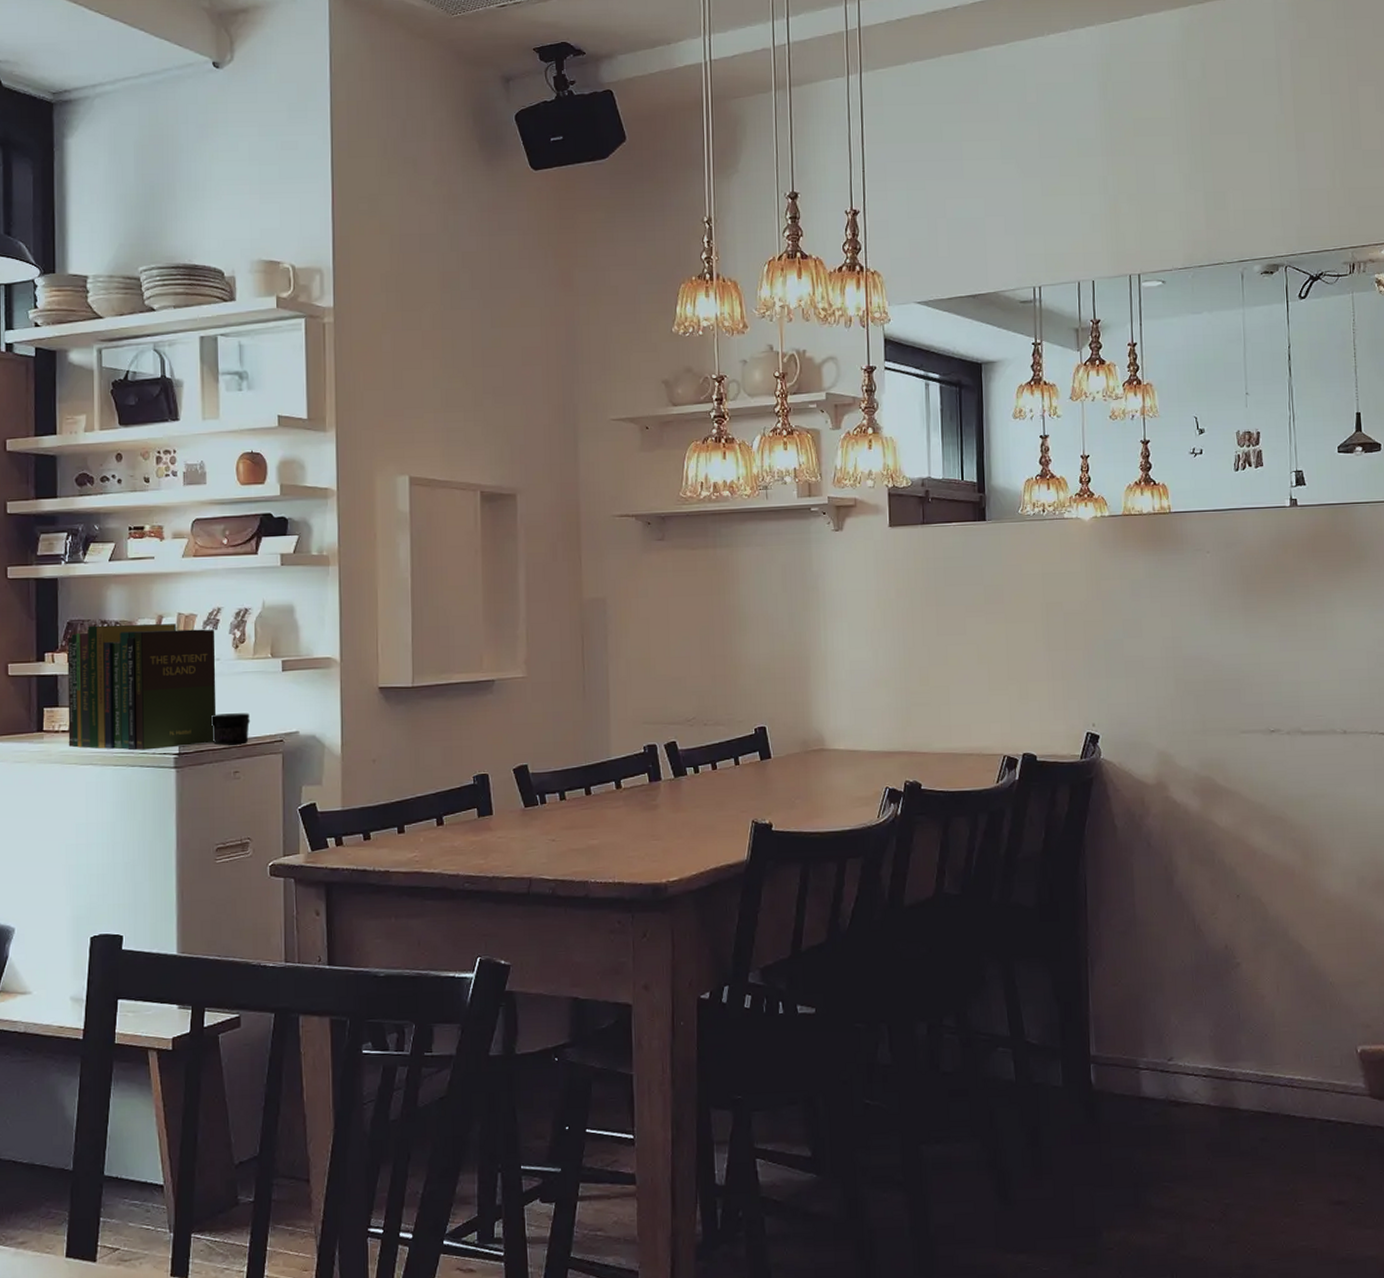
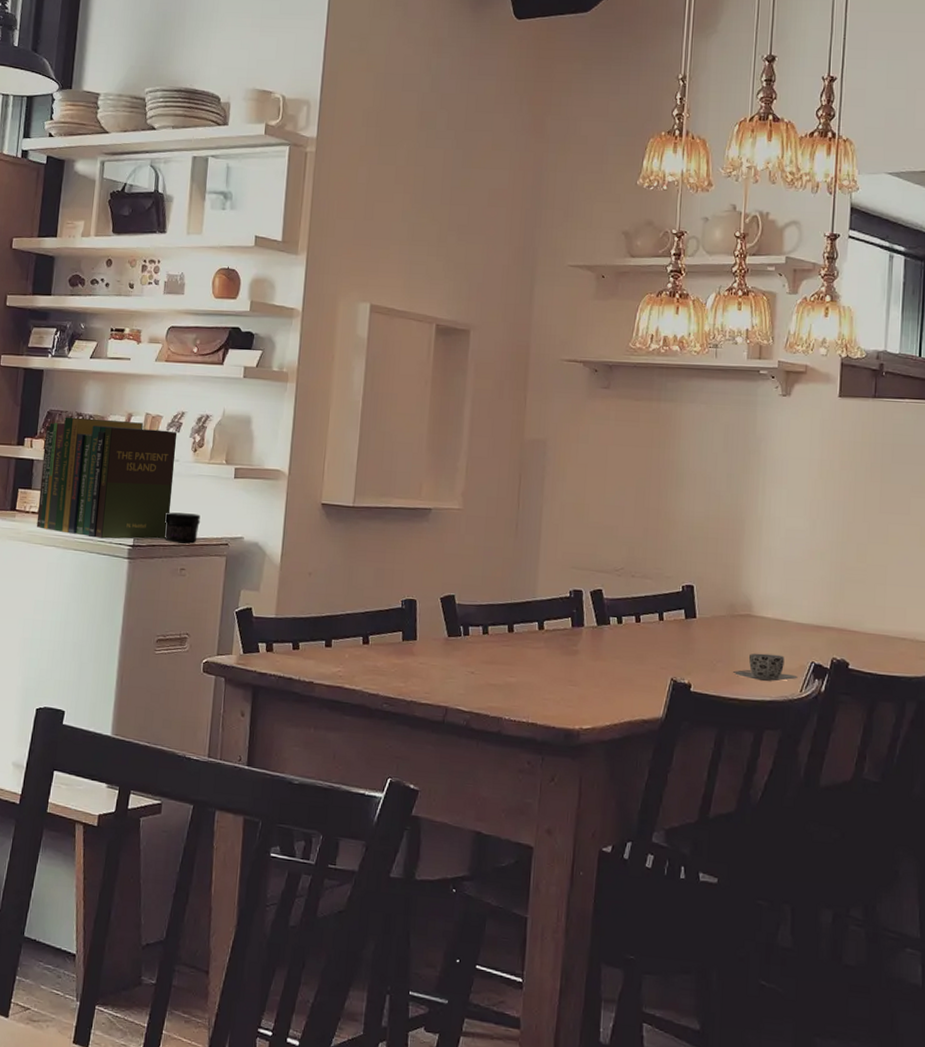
teacup: none [811,784,874,812] -> present [732,653,798,682]

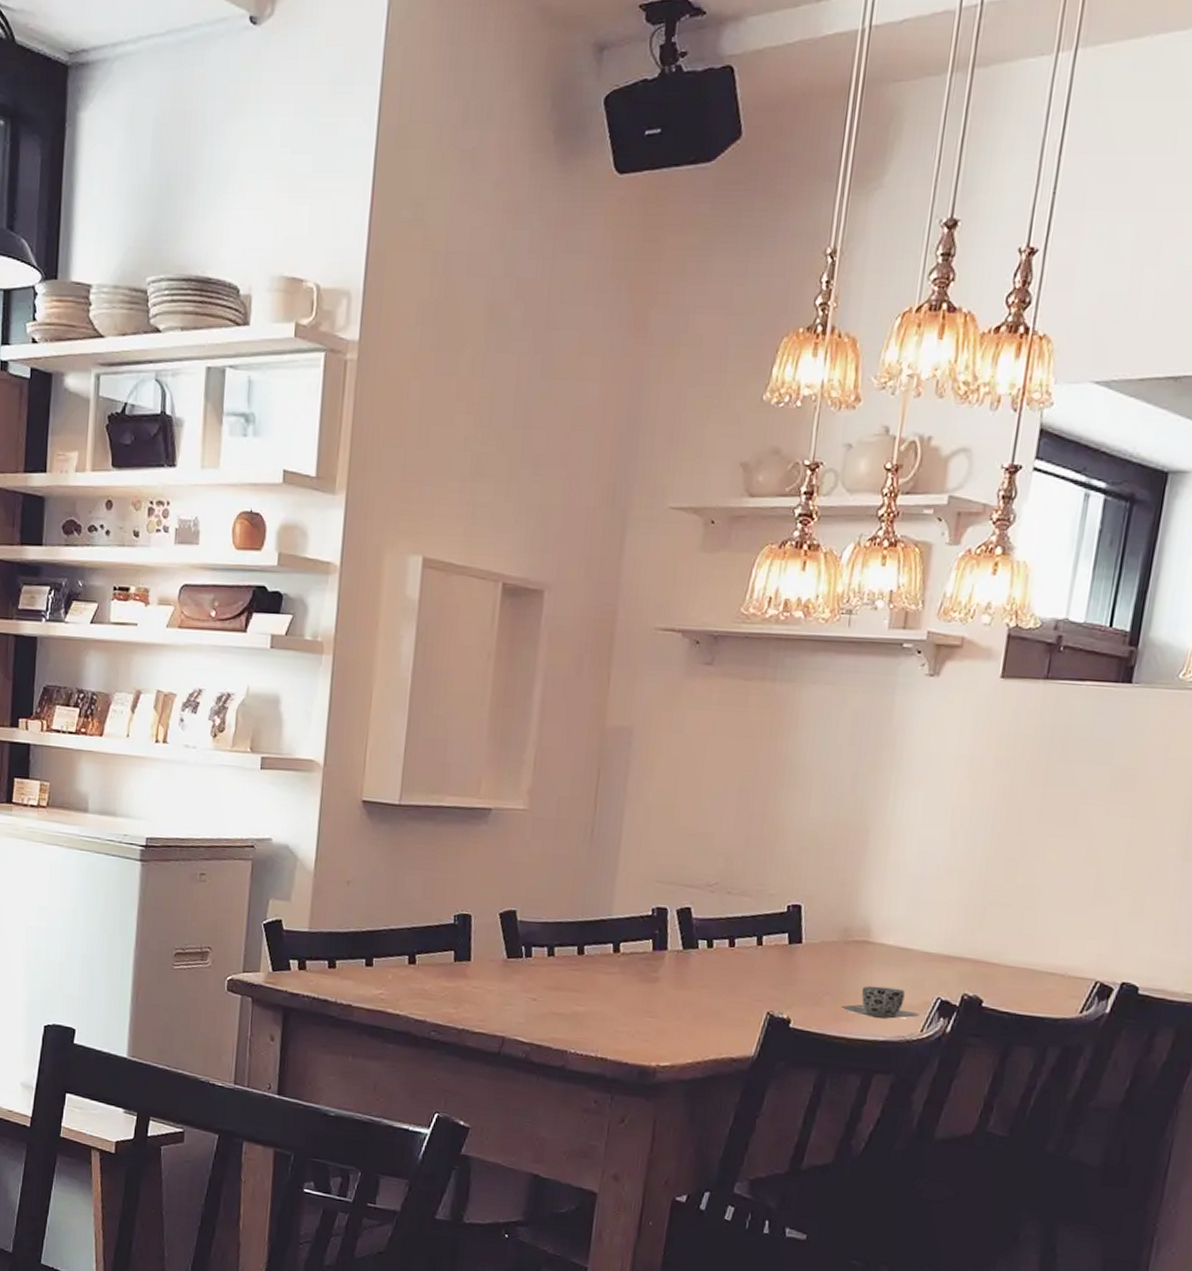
books: present [36,417,178,540] -> none [36,694,194,840]
jar: present [164,512,201,544] -> none [180,807,223,845]

